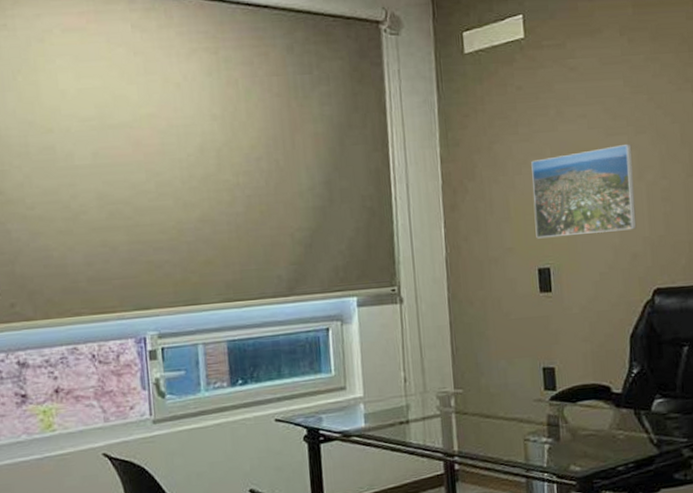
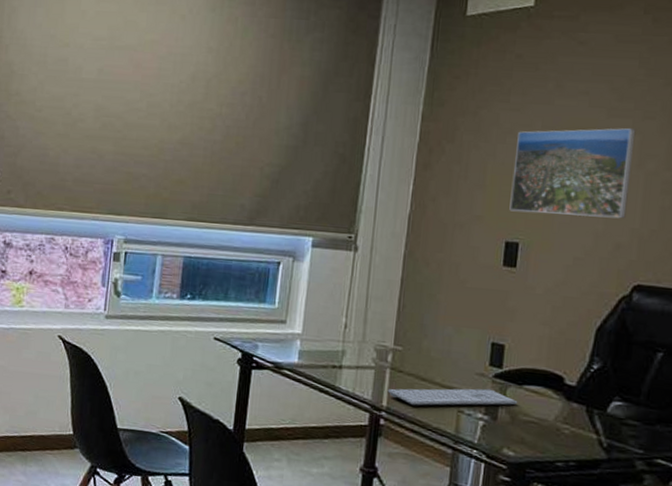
keyboard: none [456,412,576,444] -> present [387,388,518,406]

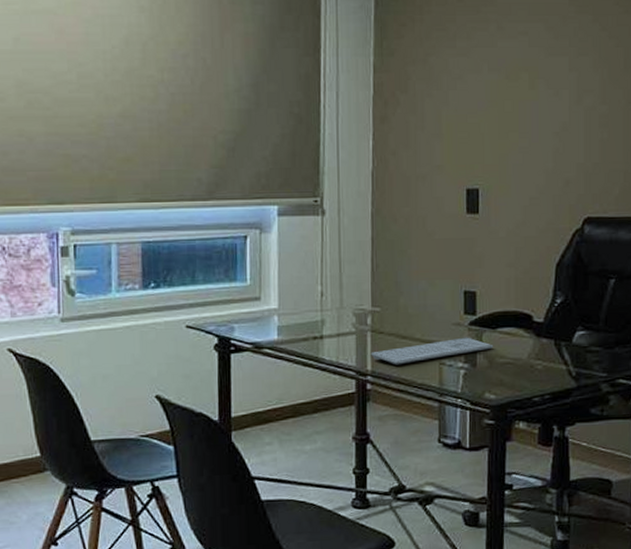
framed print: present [509,128,636,219] -> none [466,66,573,158]

